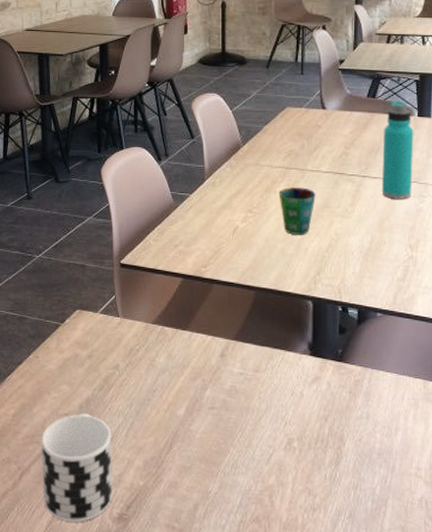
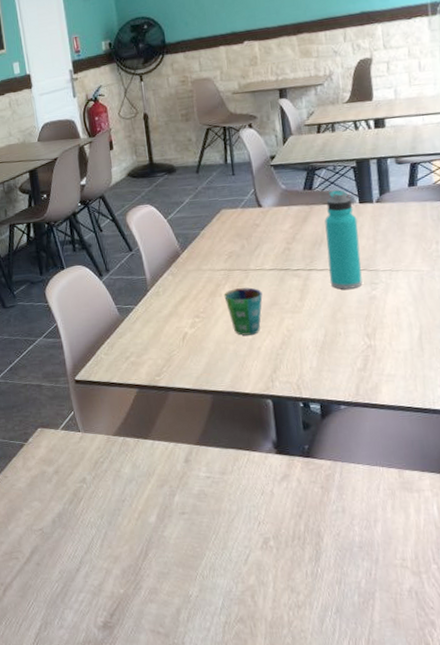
cup: present [41,413,113,522] -> none [19,527,96,633]

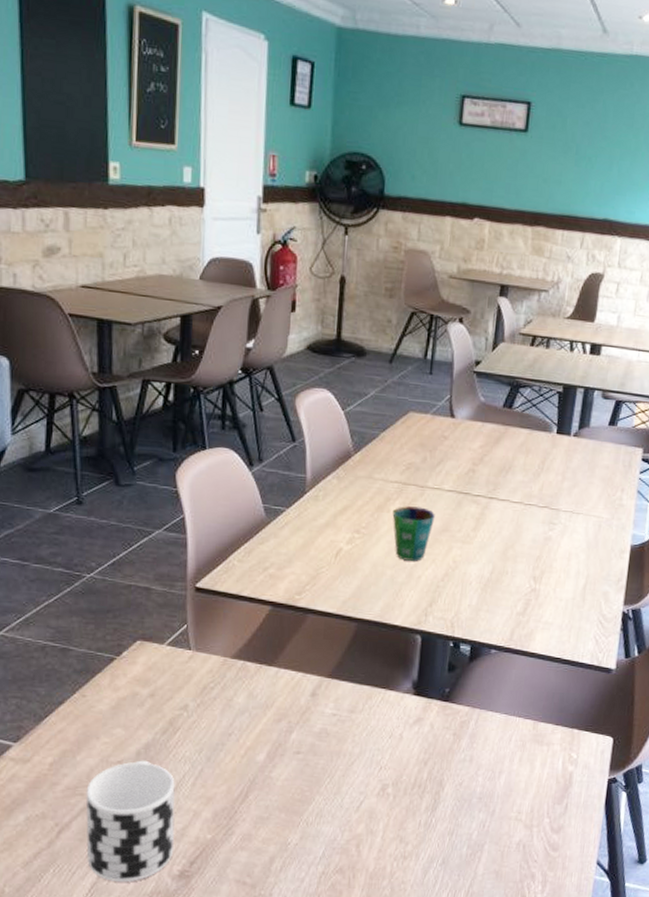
cup: none [19,527,96,633] -> present [85,760,175,883]
water bottle: present [324,189,363,289] -> none [508,414,551,526]

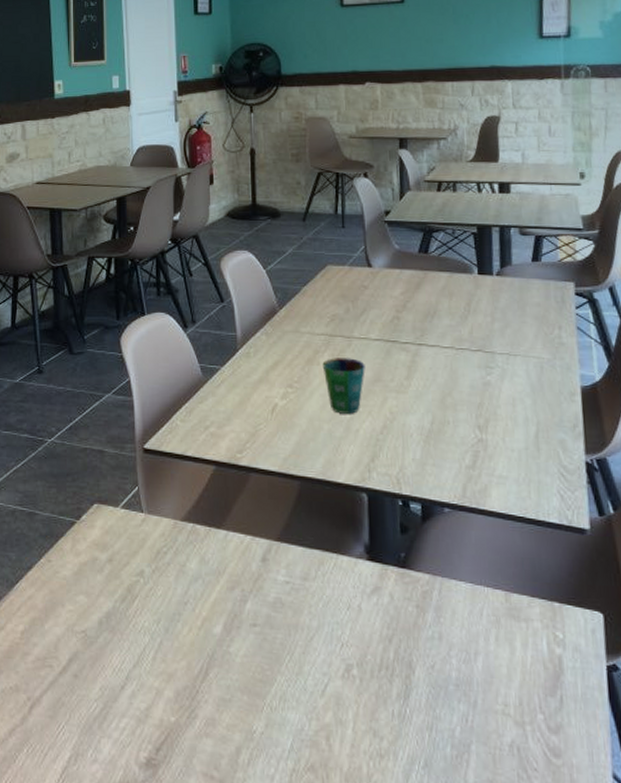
cup: present [85,760,175,883] -> none [54,630,140,768]

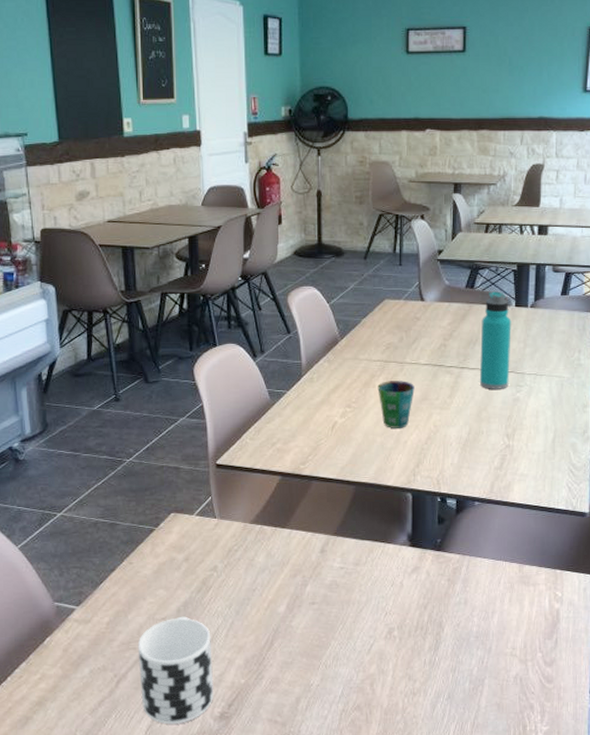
cup: none [54,630,140,768] -> present [137,616,214,725]
water bottle: none [439,257,477,371] -> present [479,291,511,389]

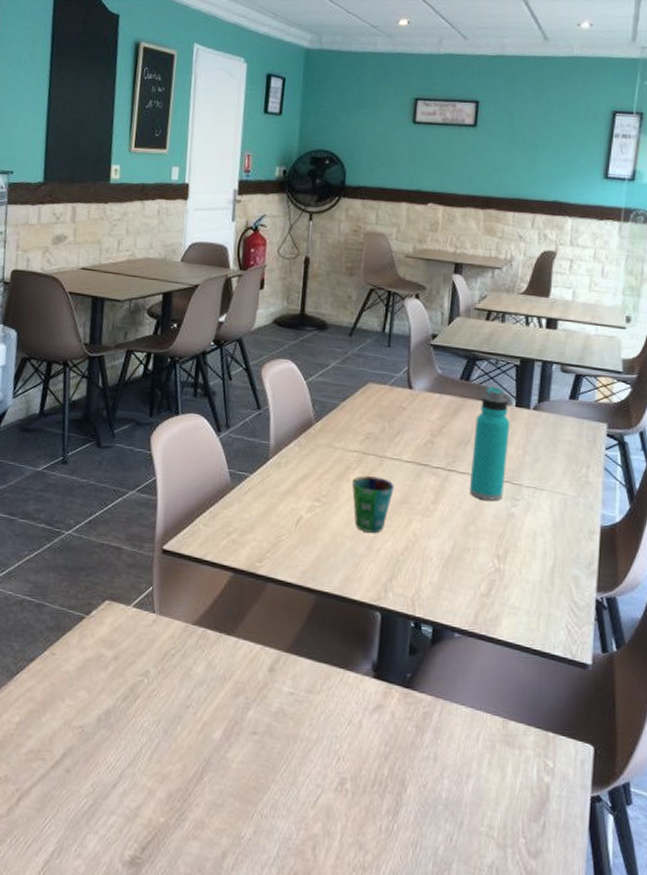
cup: present [137,616,214,725] -> none [42,727,132,863]

